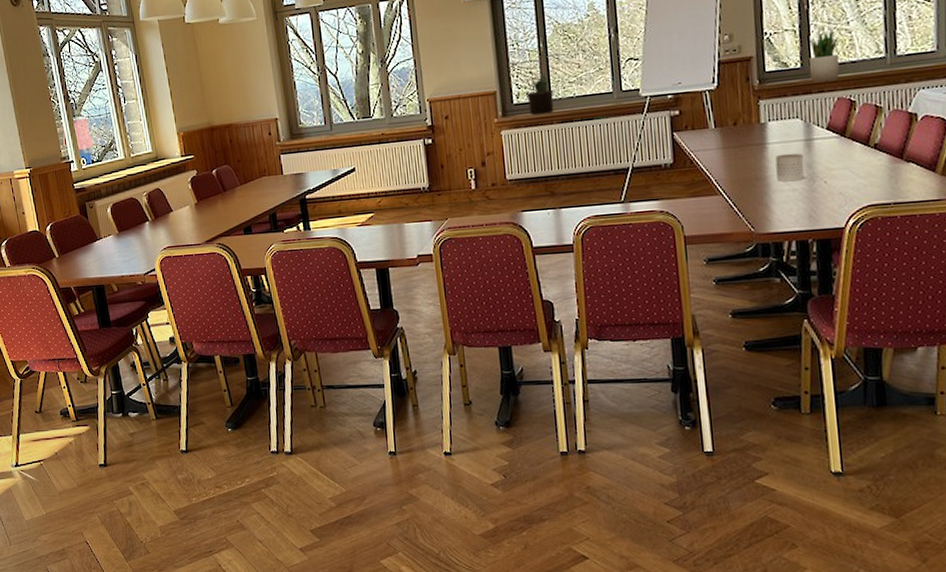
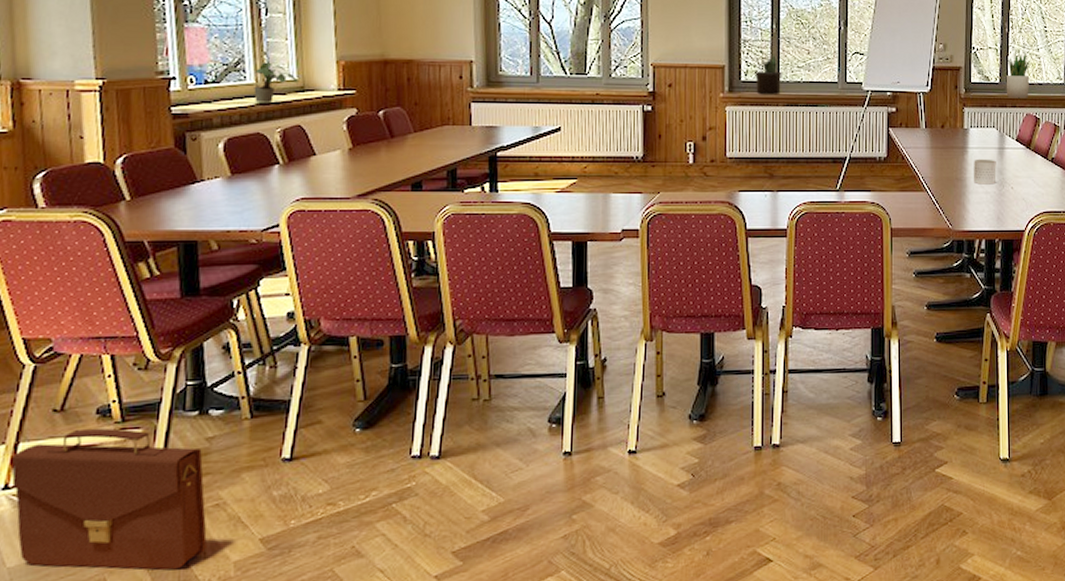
briefcase: none [17,425,140,530] -> present [11,428,207,571]
potted plant: none [123,140,153,174] -> present [253,62,298,104]

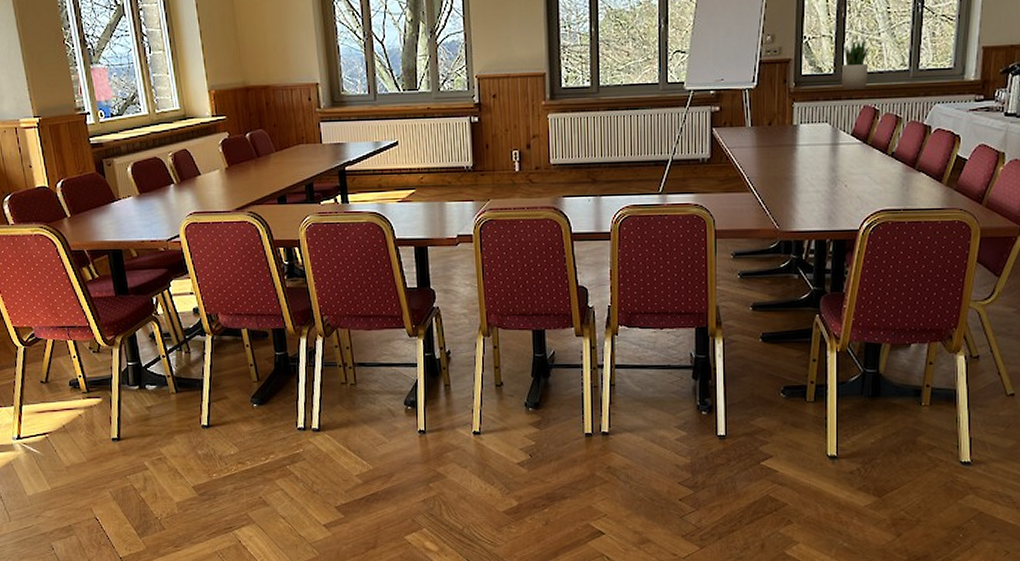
briefcase: present [11,428,207,571] -> none [20,397,156,506]
potted plant: present [253,62,298,104] -> none [147,95,181,132]
planter: present [755,53,782,95] -> none [575,58,602,101]
mug: present [973,159,997,185] -> none [802,156,829,183]

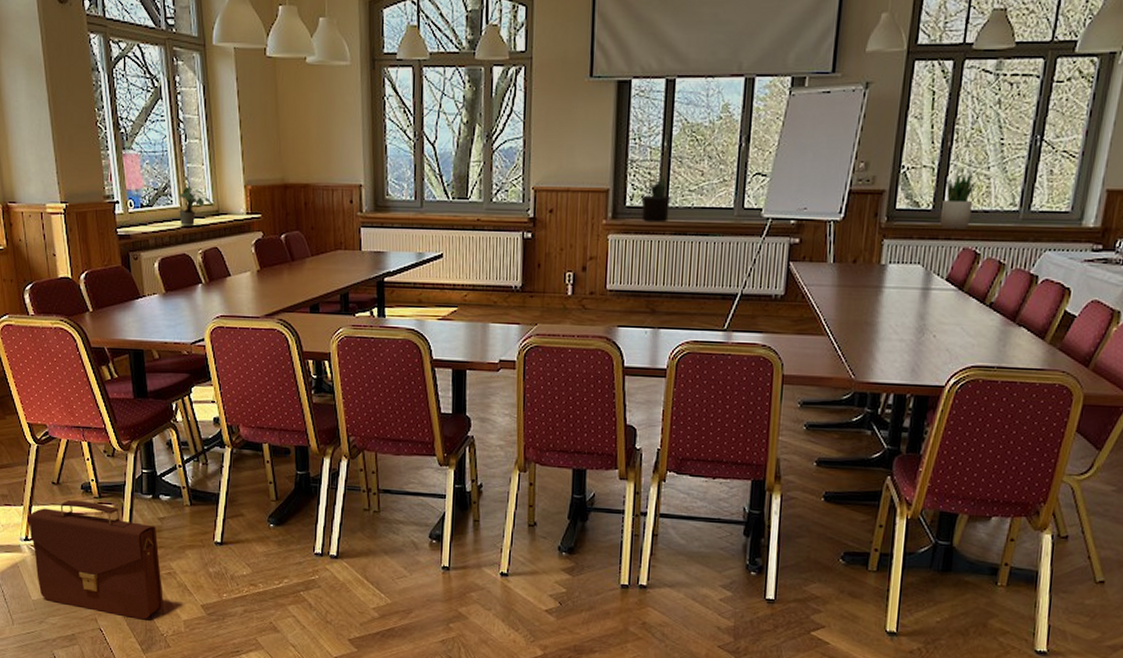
briefcase: none [20,397,156,506] -> present [29,500,163,620]
potted plant: none [147,95,181,132] -> present [179,186,214,227]
planter: none [575,58,602,101] -> present [641,175,671,223]

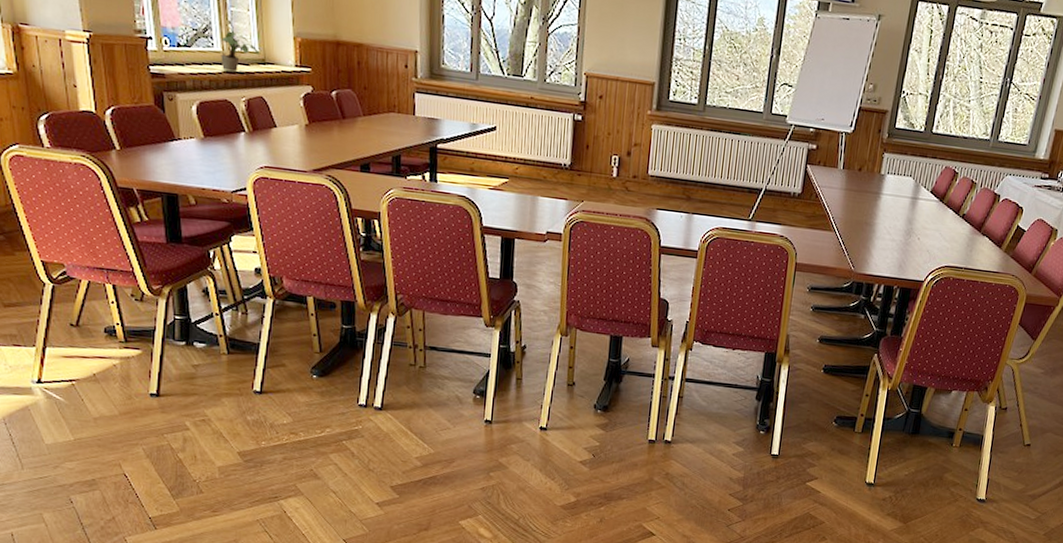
briefcase: present [29,500,163,620] -> none [42,343,196,466]
planter: present [641,175,671,223] -> none [682,73,710,119]
planter: present [939,173,975,230] -> none [929,103,959,151]

